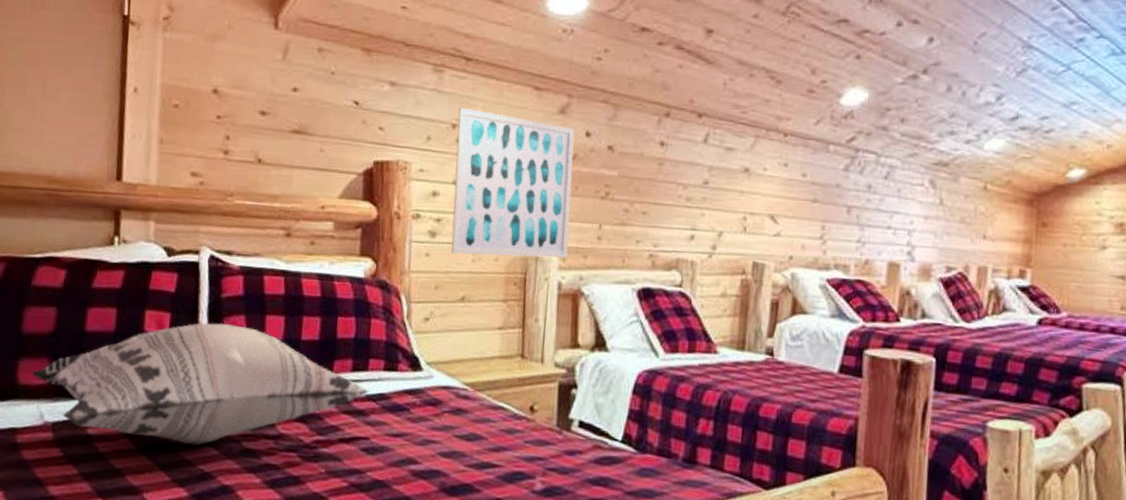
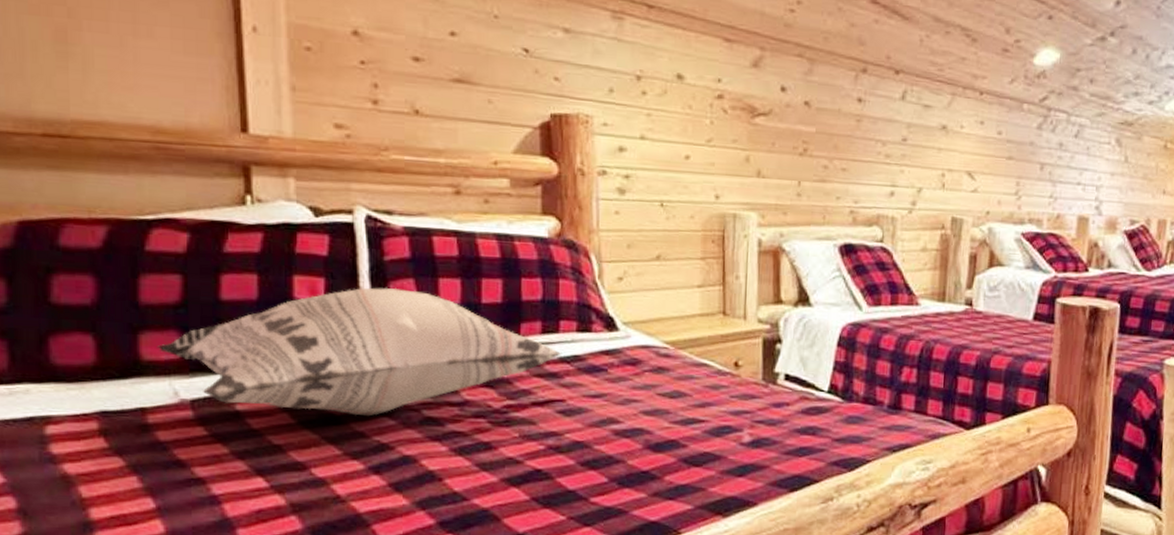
wall art: present [451,108,575,258] -> none [642,58,770,215]

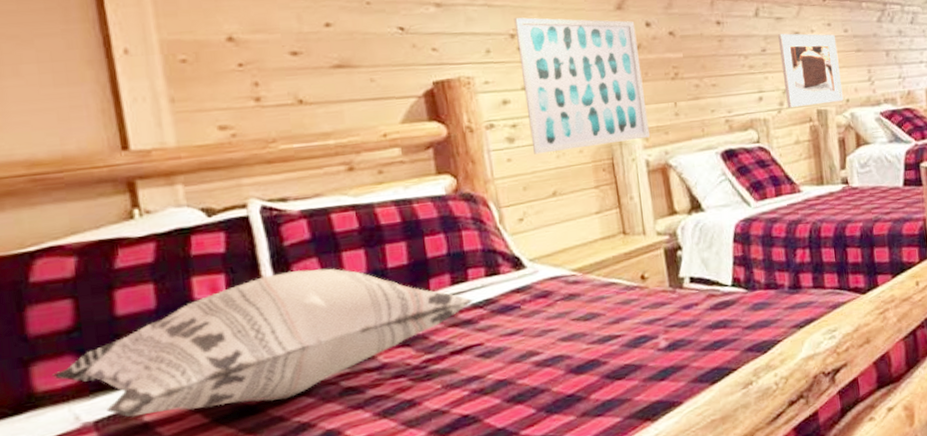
wall art: none [642,58,770,215] -> present [514,17,650,154]
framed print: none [920,124,987,213] -> present [778,33,844,109]

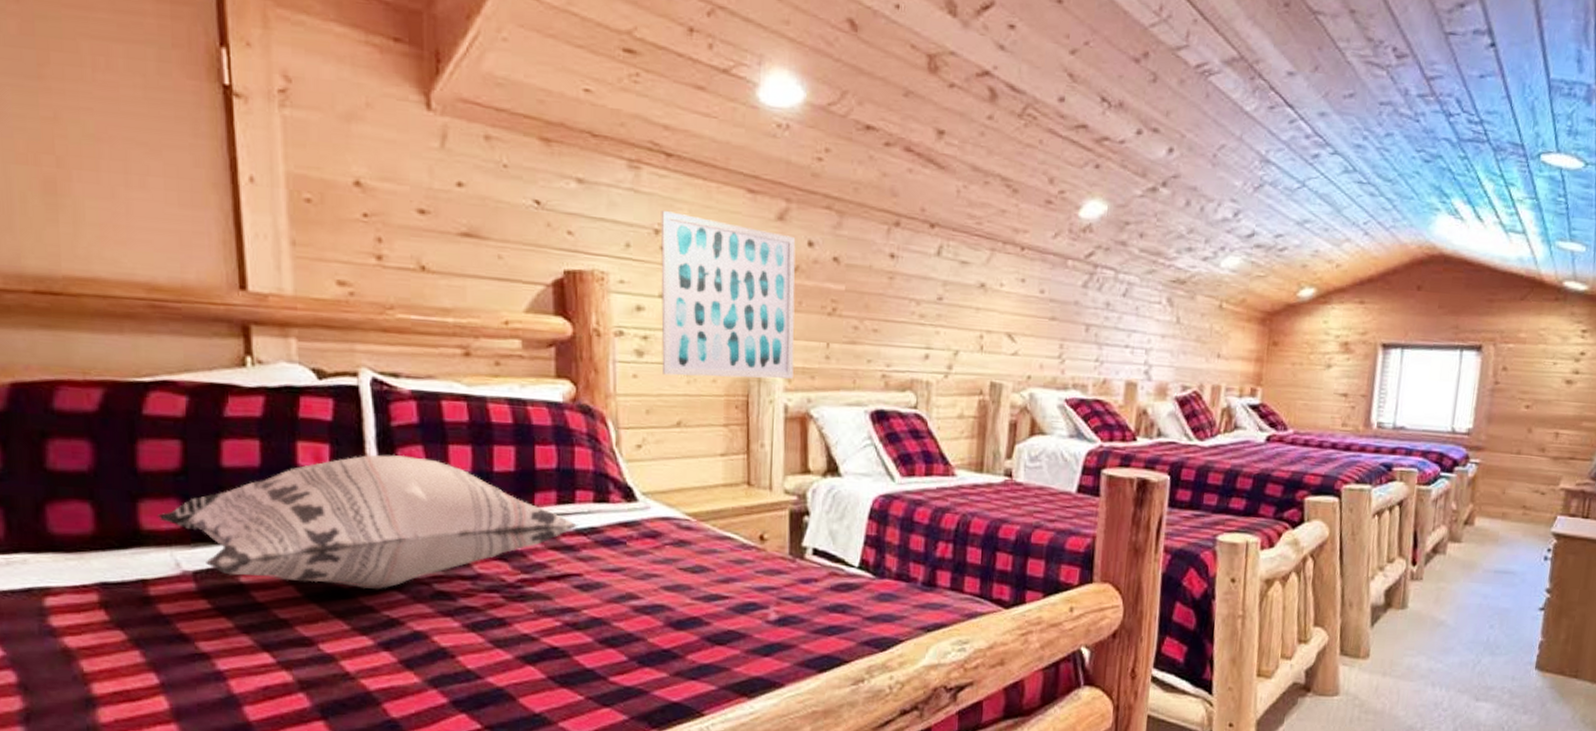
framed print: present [778,33,844,109] -> none [956,282,1028,377]

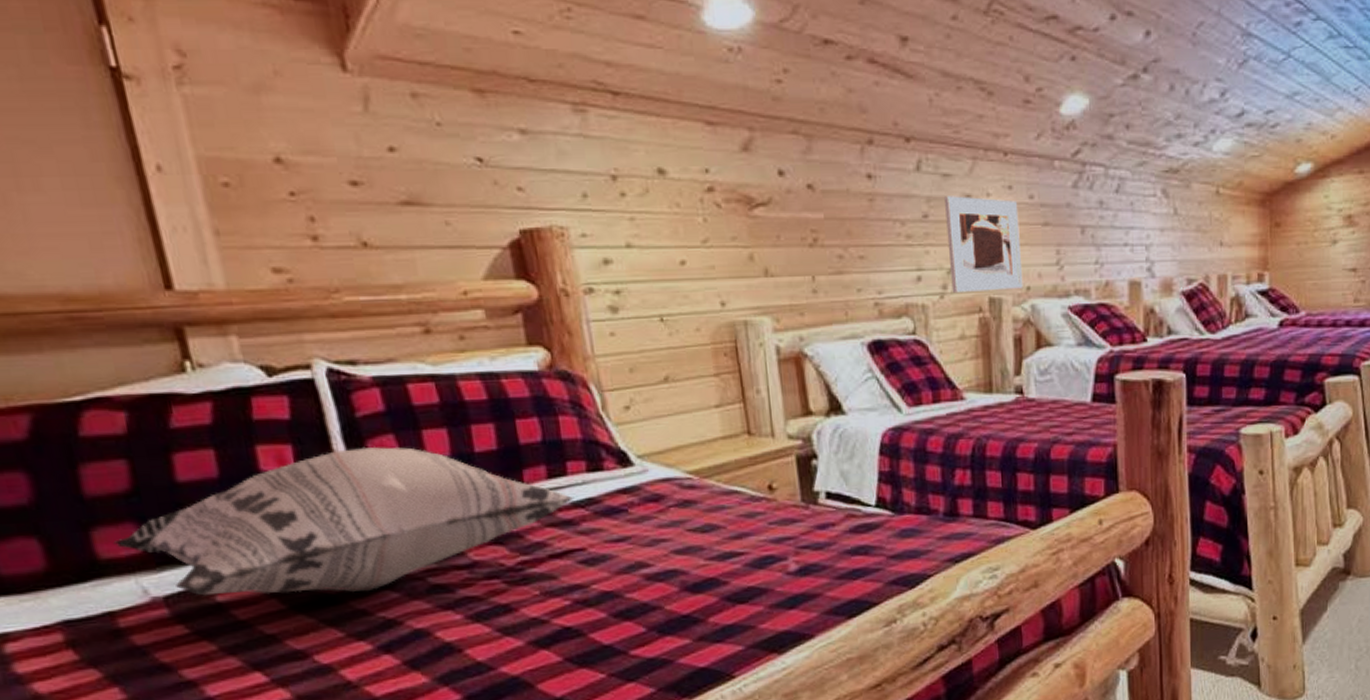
wall art: present [660,211,796,379] -> none [615,154,781,329]
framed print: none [956,282,1028,377] -> present [945,196,1024,294]

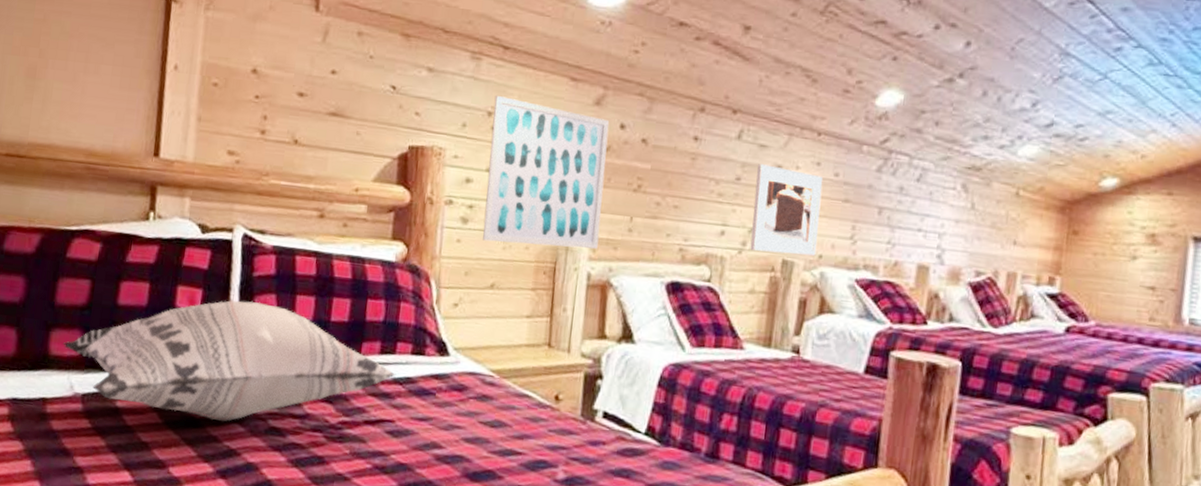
wall art: none [615,154,781,329] -> present [483,96,610,249]

